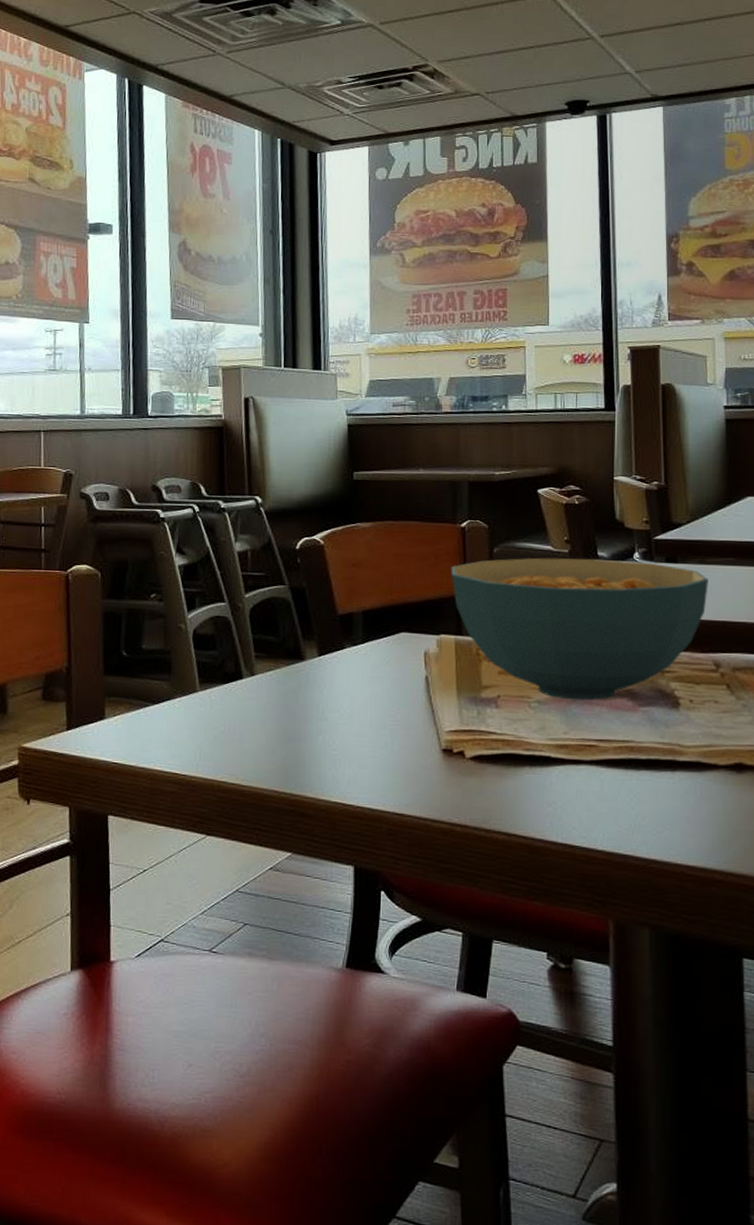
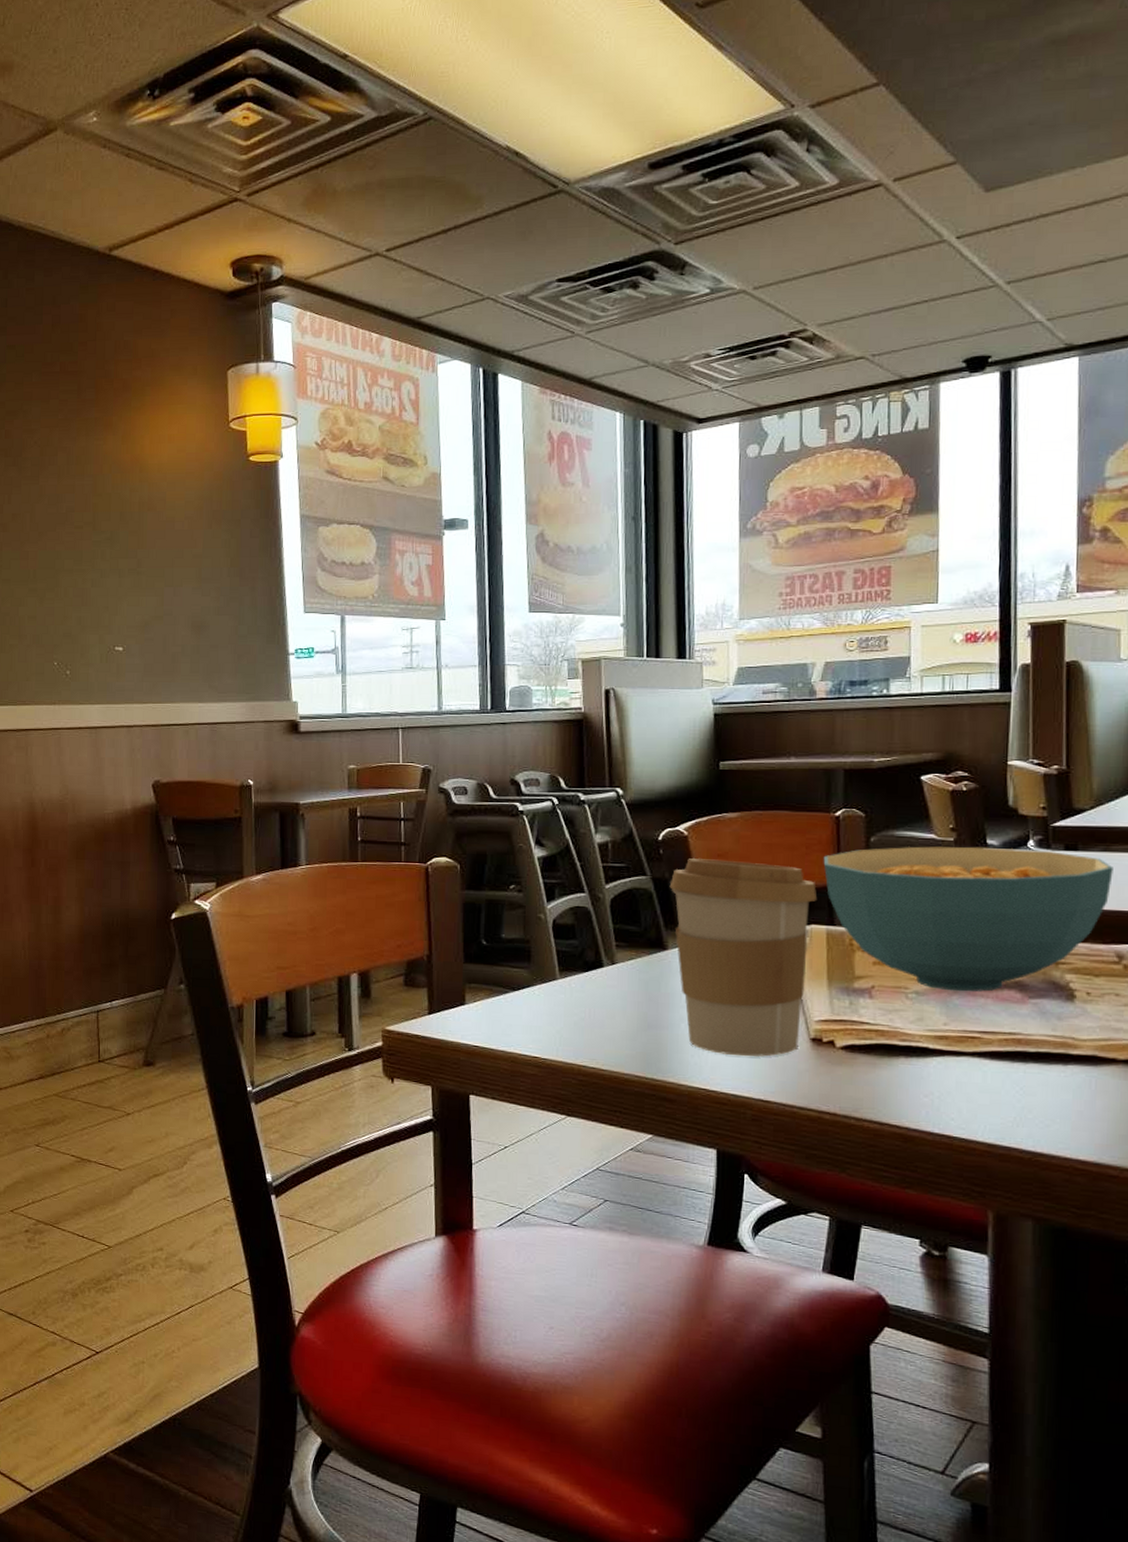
coffee cup: none [307,568,446,769] -> present [669,858,818,1057]

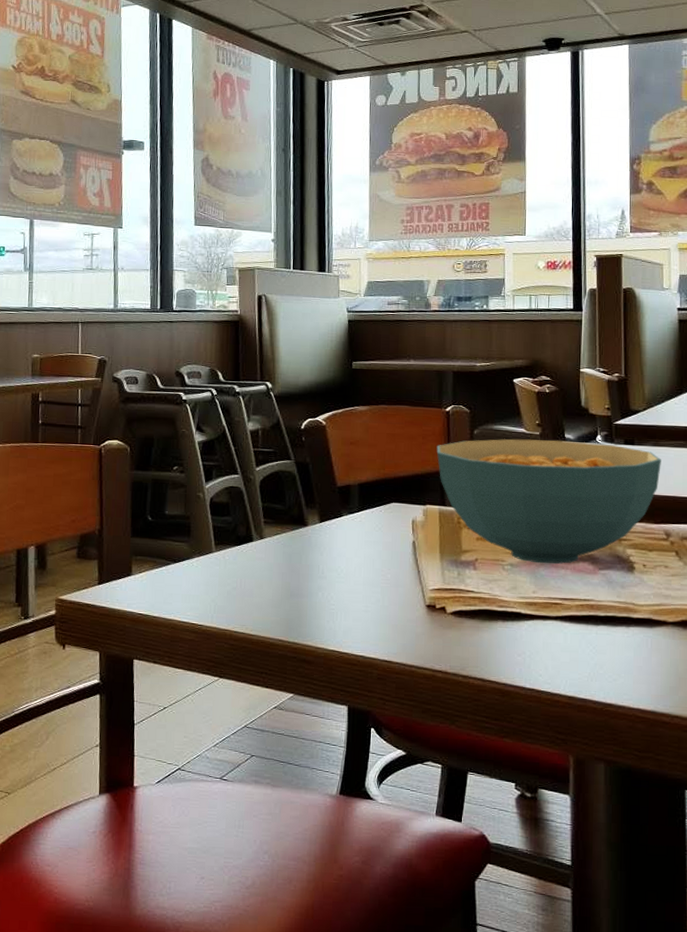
coffee cup: present [669,858,818,1057] -> none [310,445,432,622]

